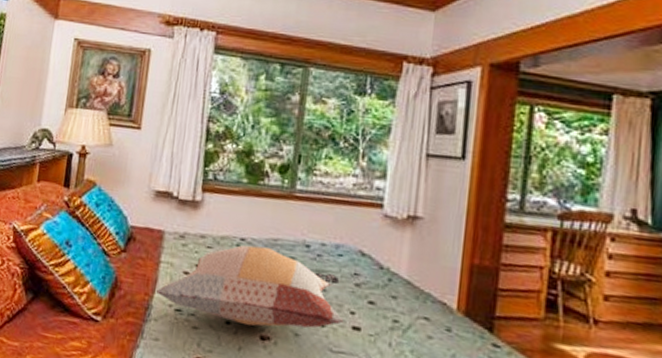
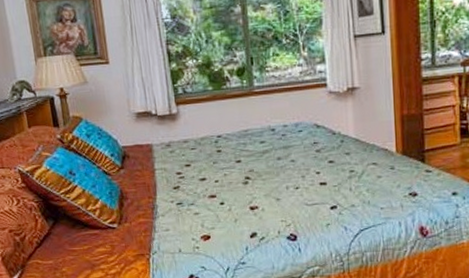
decorative pillow: present [155,245,344,329] -> none [157,138,313,202]

